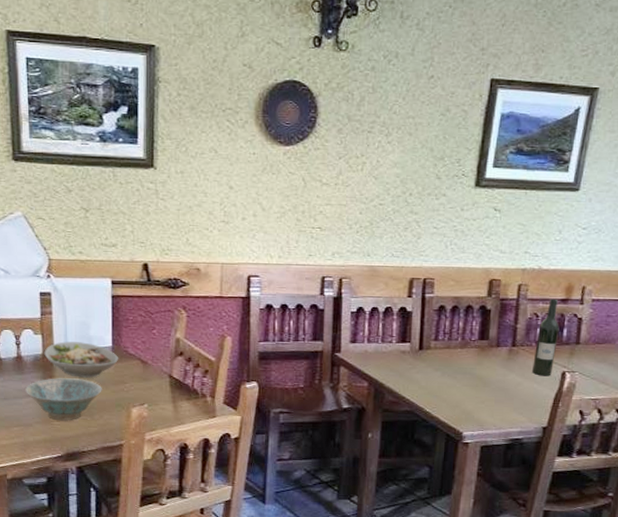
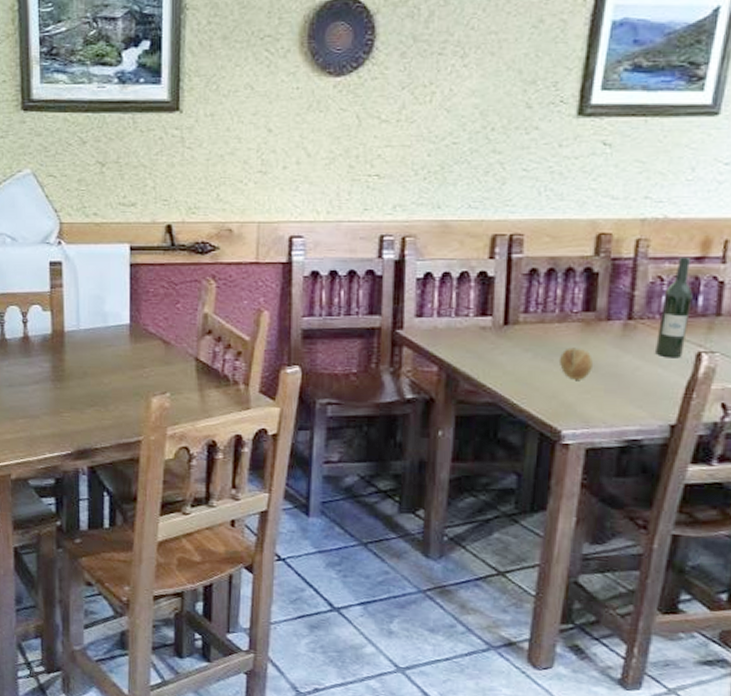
ceramic bowl: present [25,378,102,421] -> none [32,361,118,413]
salad: present [44,341,119,378] -> none [53,319,138,361]
bread roll: none [461,368,487,393] -> present [558,347,594,380]

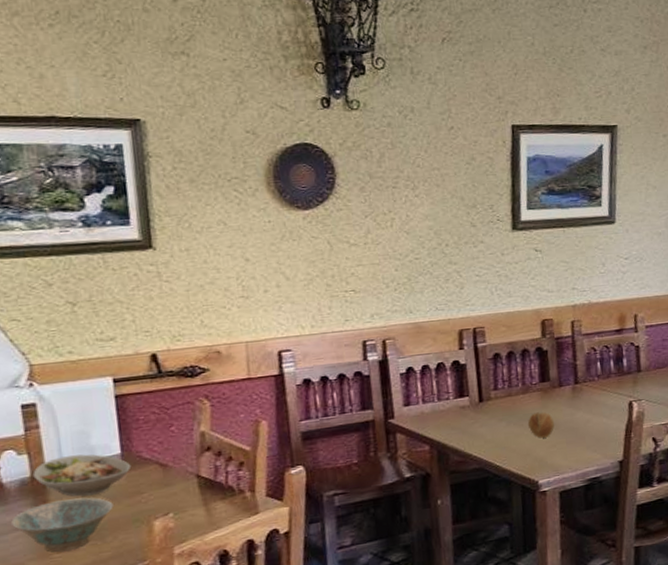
ceramic bowl: none [32,361,118,413] -> present [11,497,113,553]
salad: none [53,319,138,361] -> present [33,454,132,497]
wine bottle: present [656,256,693,358] -> none [598,330,620,410]

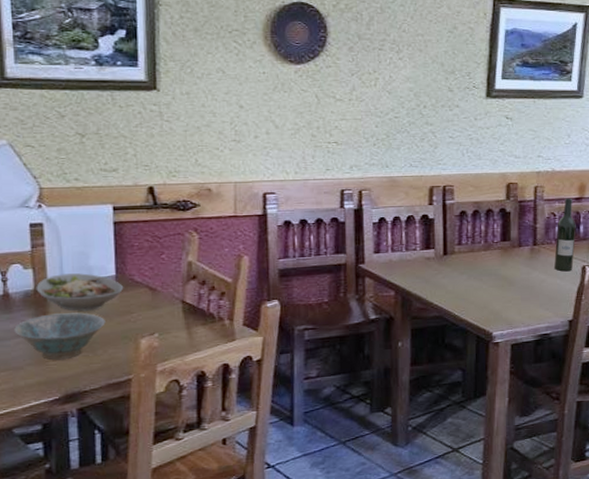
bread roll: present [527,412,555,438] -> none [486,269,512,293]
wine bottle: none [598,330,620,410] -> present [554,198,576,272]

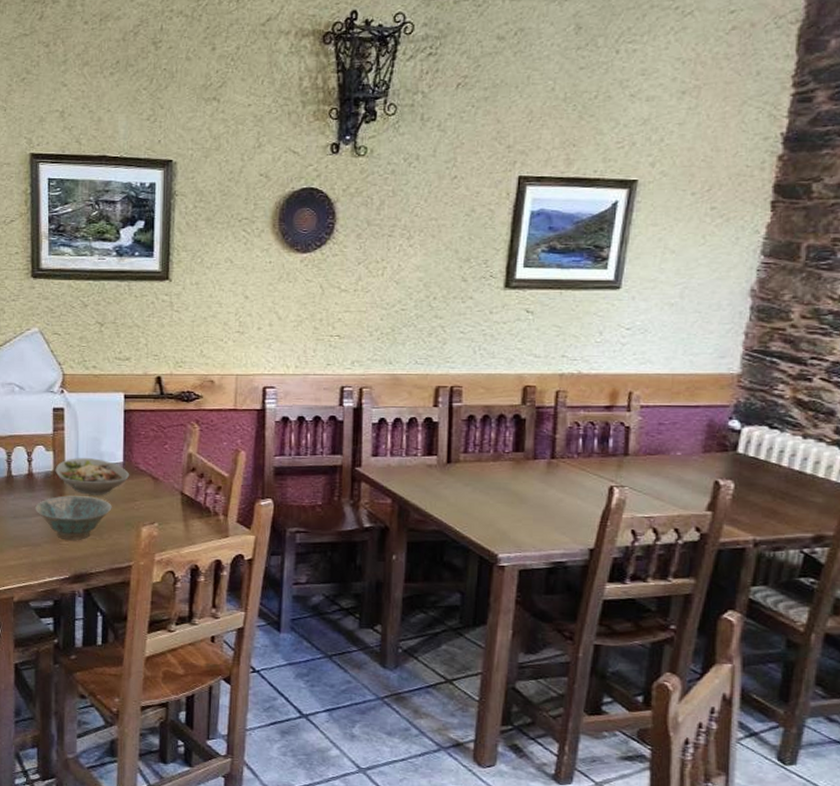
wine bottle: present [554,198,576,272] -> none [575,405,604,492]

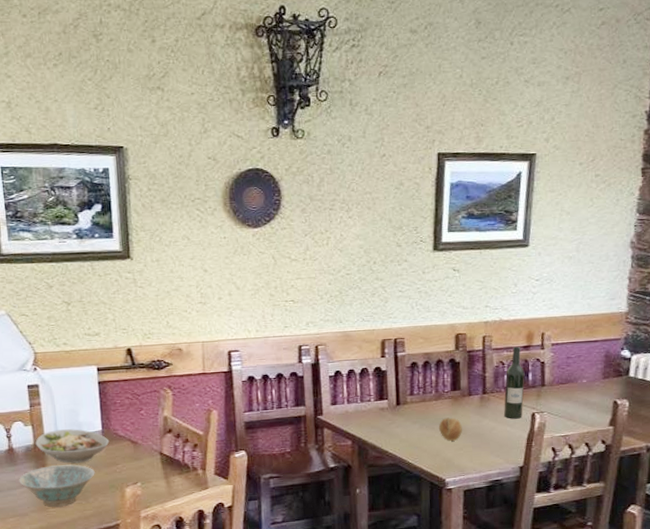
bread roll: none [494,482,524,511] -> present [438,417,463,441]
wine bottle: none [575,405,604,492] -> present [504,346,525,419]

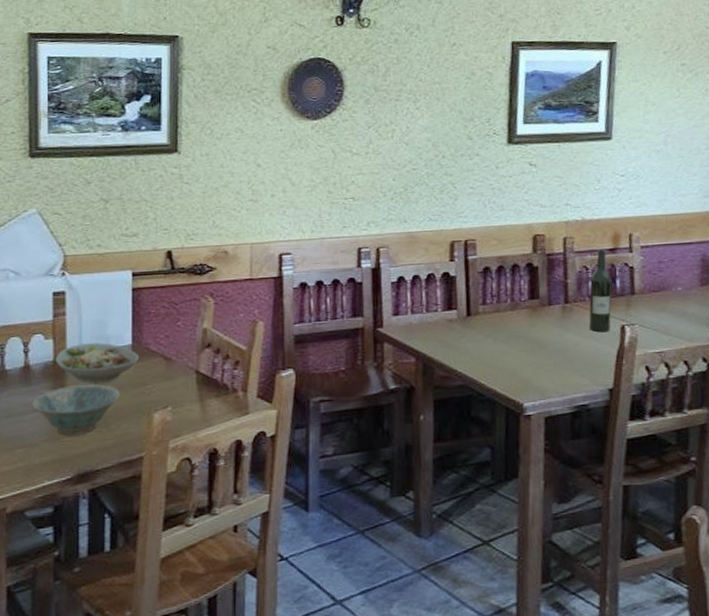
bread roll: present [438,417,463,441] -> none [514,330,543,358]

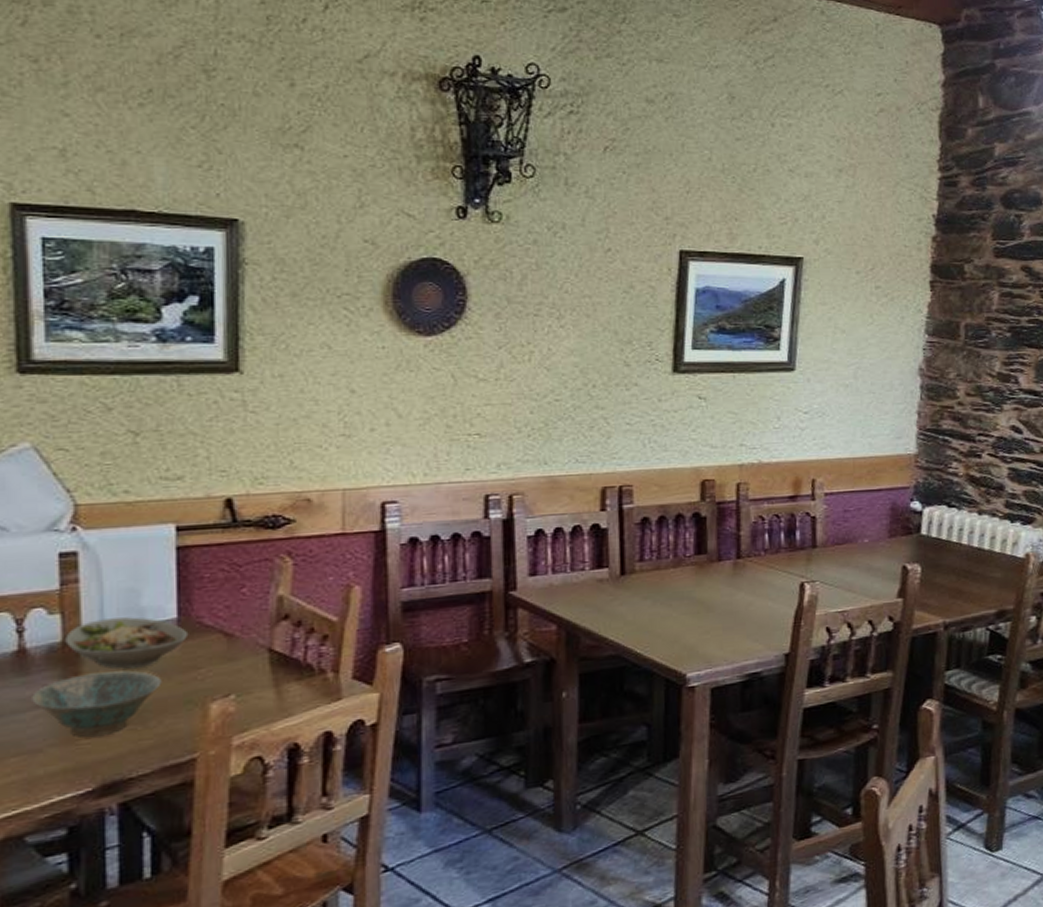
wine bottle: present [589,249,612,333] -> none [764,496,791,591]

